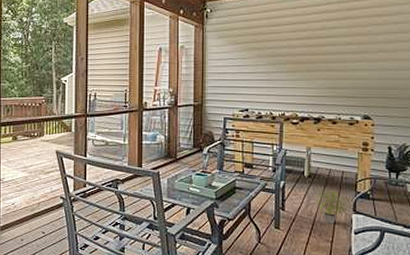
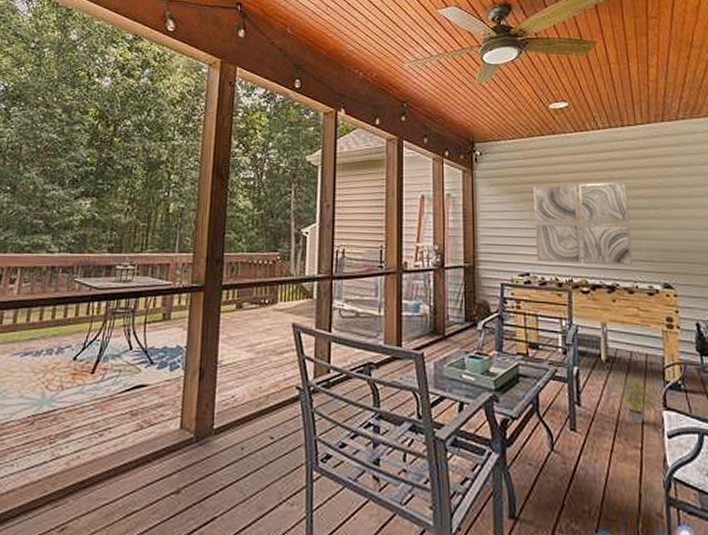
wall art: none [255,30,339,102] -> present [533,181,634,266]

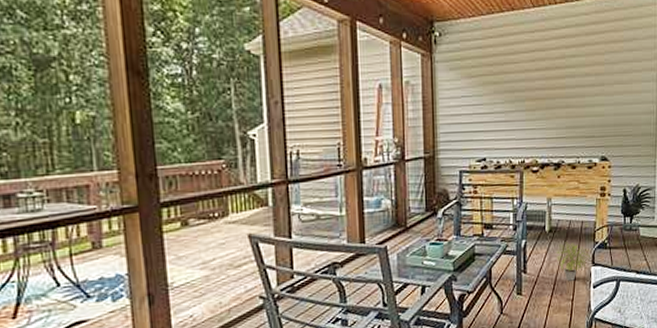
wall art: present [533,181,634,266] -> none [492,59,578,146]

